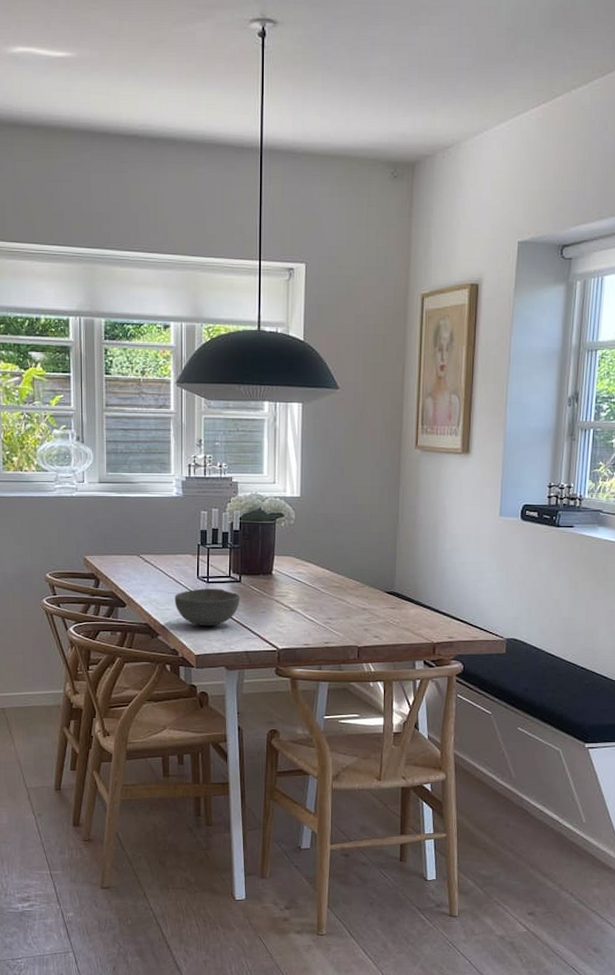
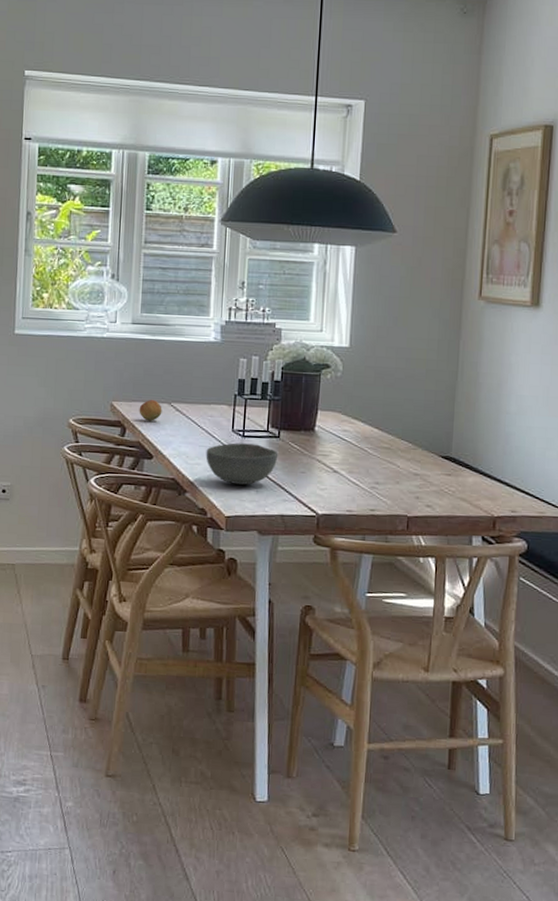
fruit: none [110,553,132,572] -> present [139,400,162,421]

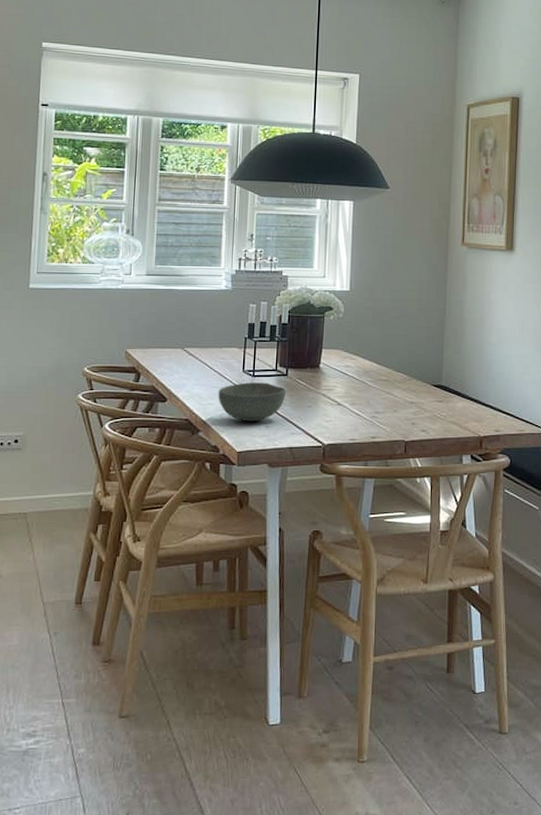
fruit: present [139,400,162,421] -> none [153,346,176,366]

